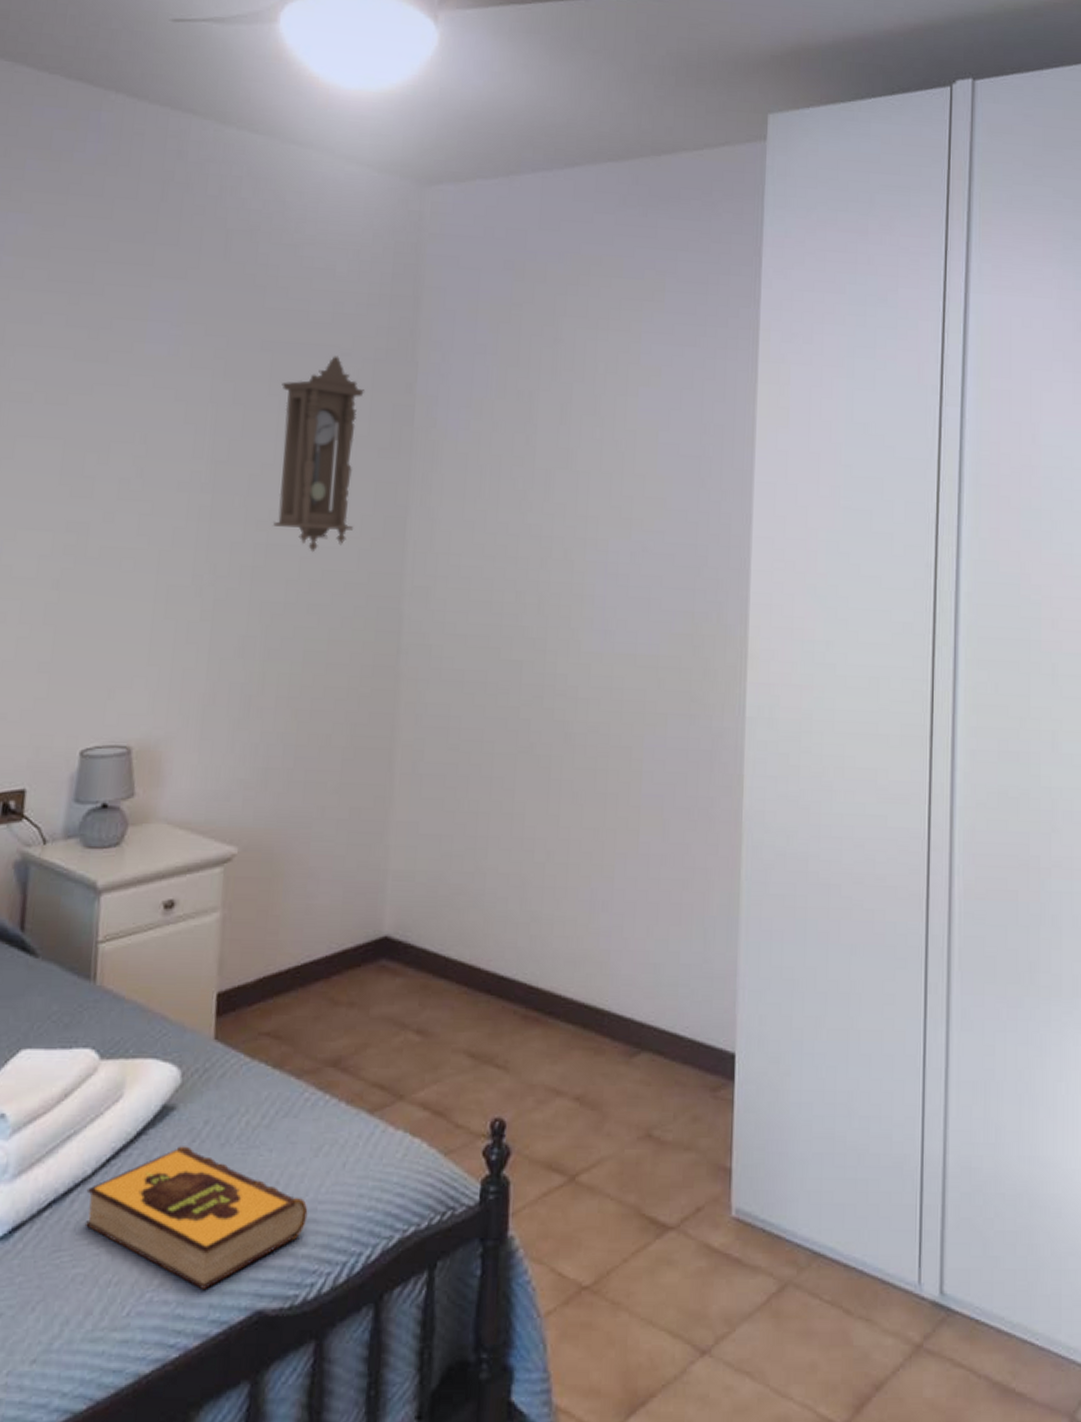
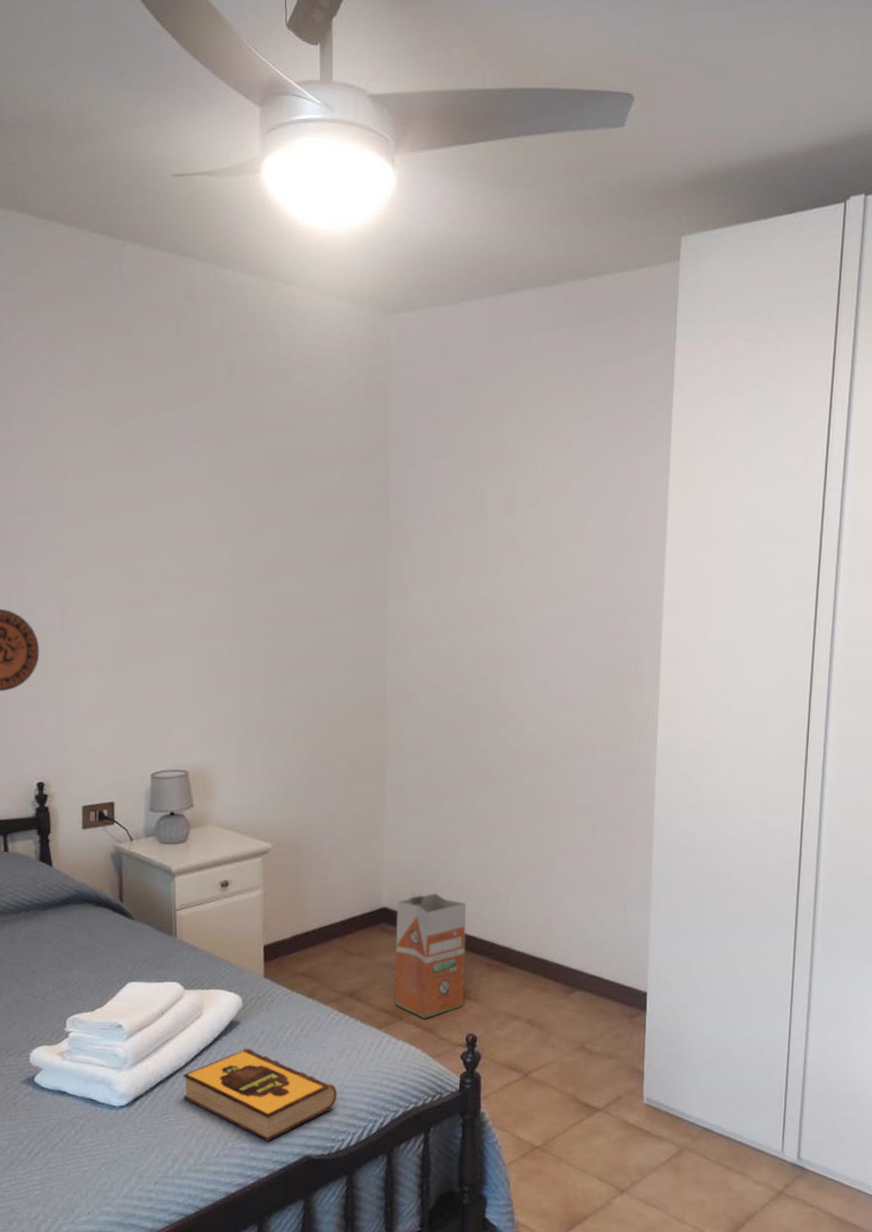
pendulum clock: present [273,356,365,553] -> none [282,463,349,622]
waste bin: none [394,915,496,1098] -> present [394,892,466,1020]

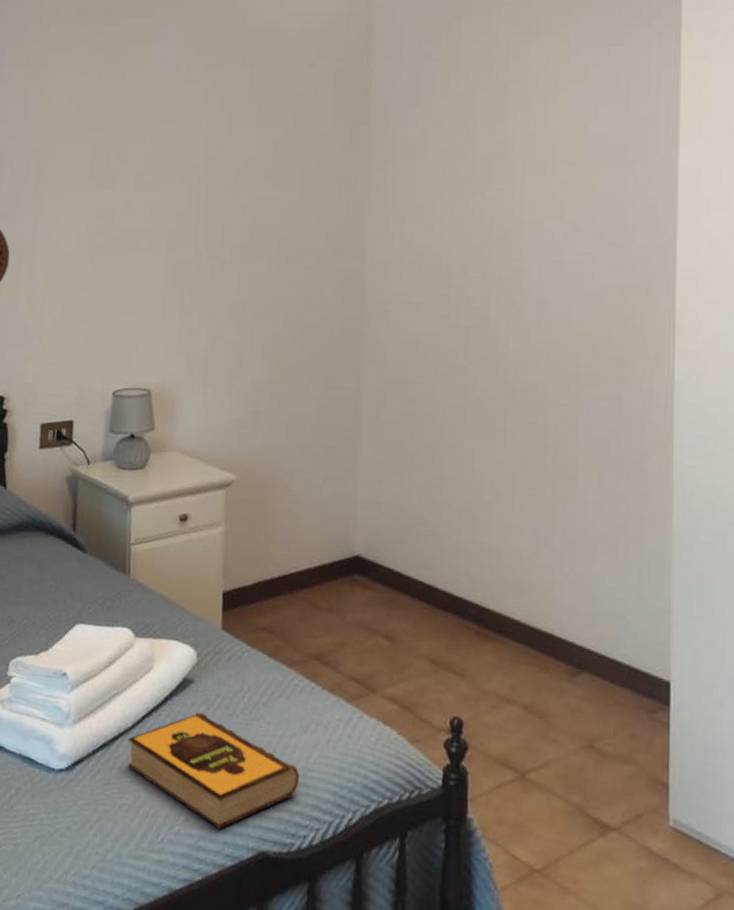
waste bin: present [394,892,466,1020] -> none [367,540,451,695]

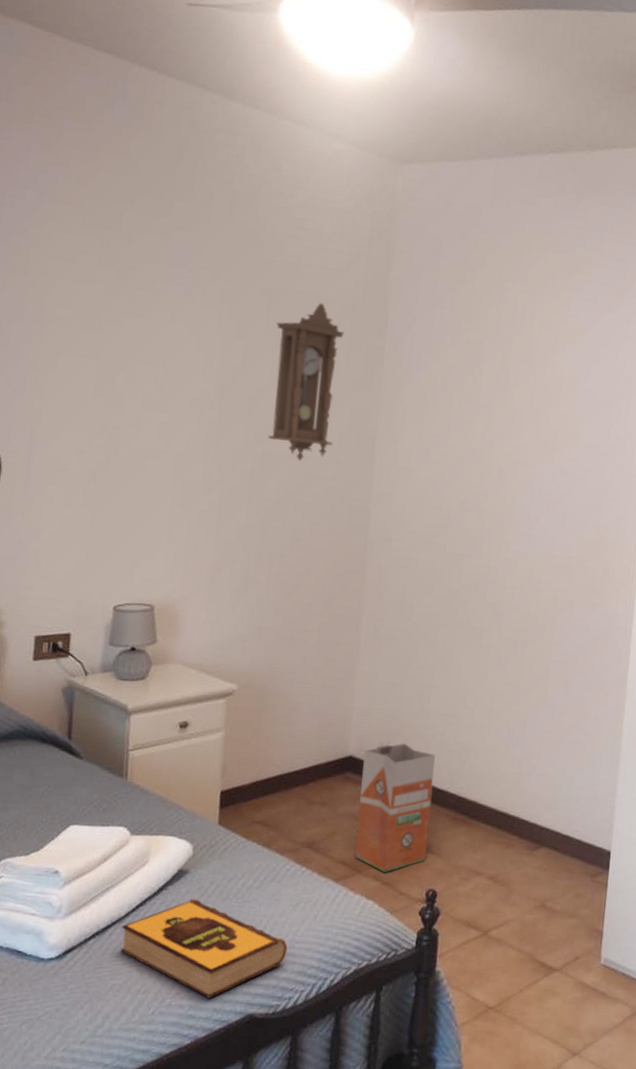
pendulum clock: none [256,67,329,233] -> present [268,303,345,462]
waste bin: none [367,540,451,695] -> present [354,741,435,873]

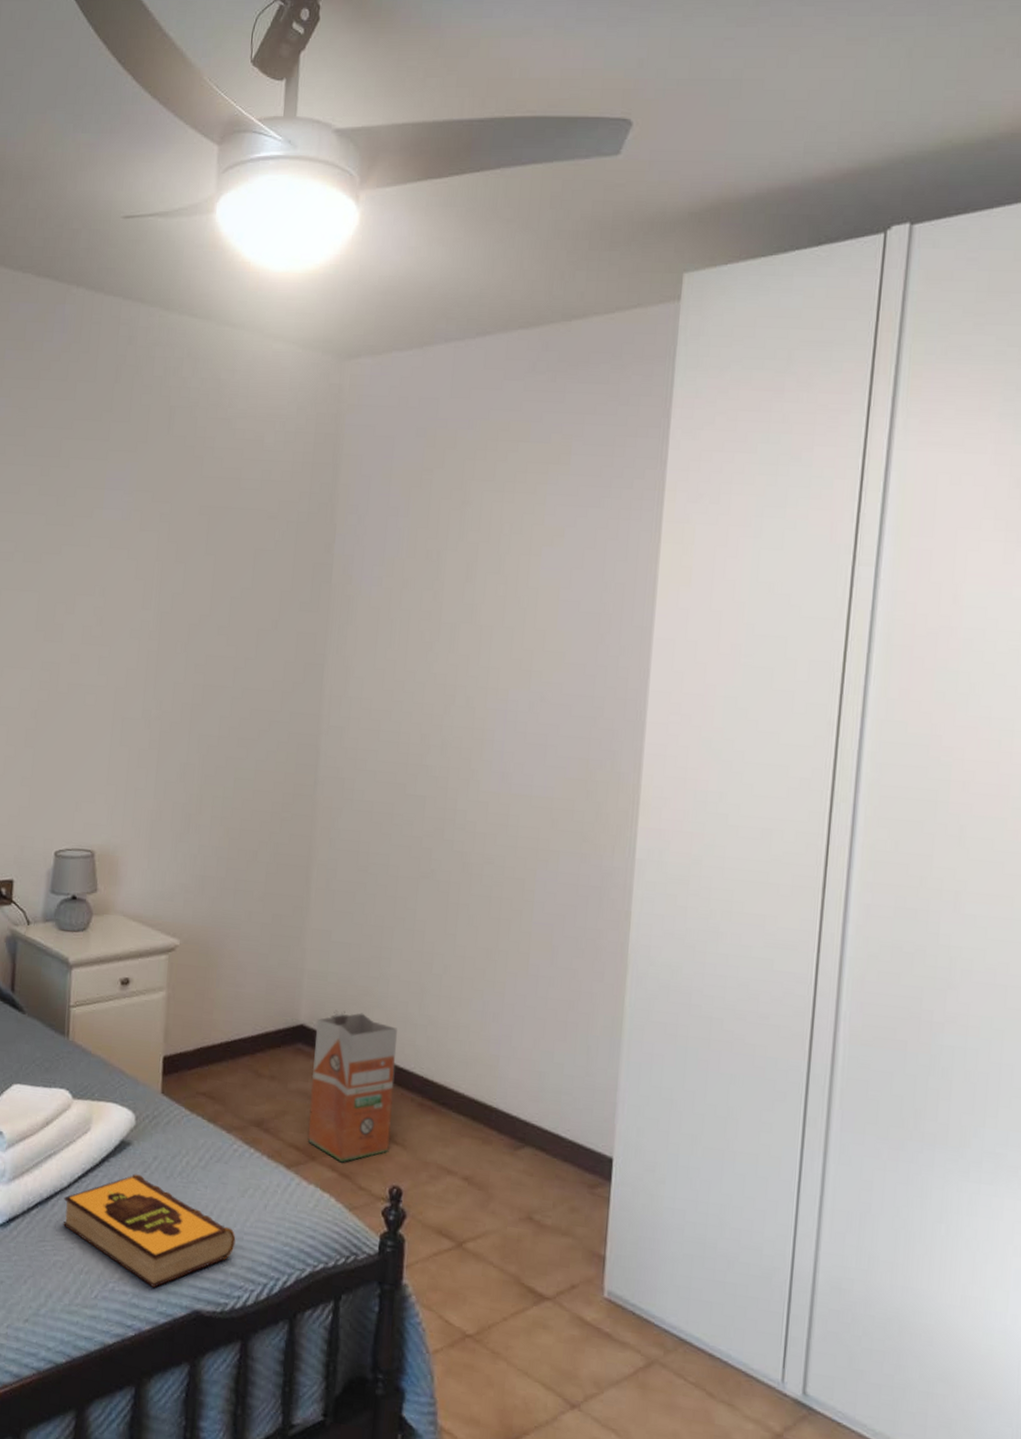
pendulum clock: present [268,303,345,462] -> none [209,519,289,694]

